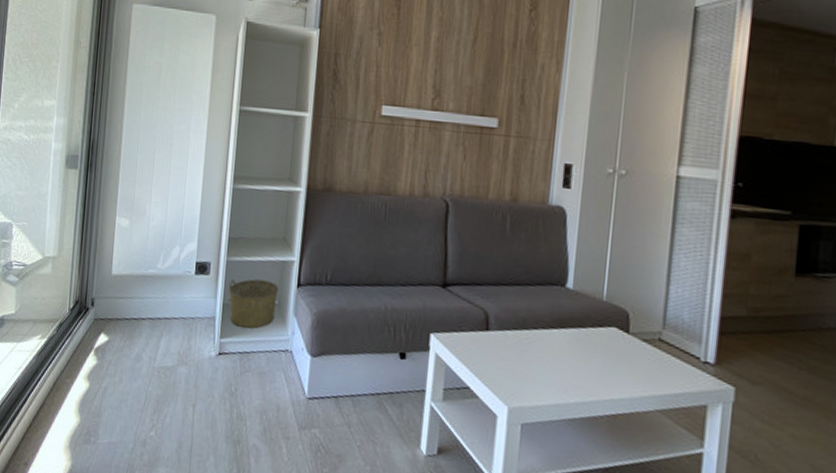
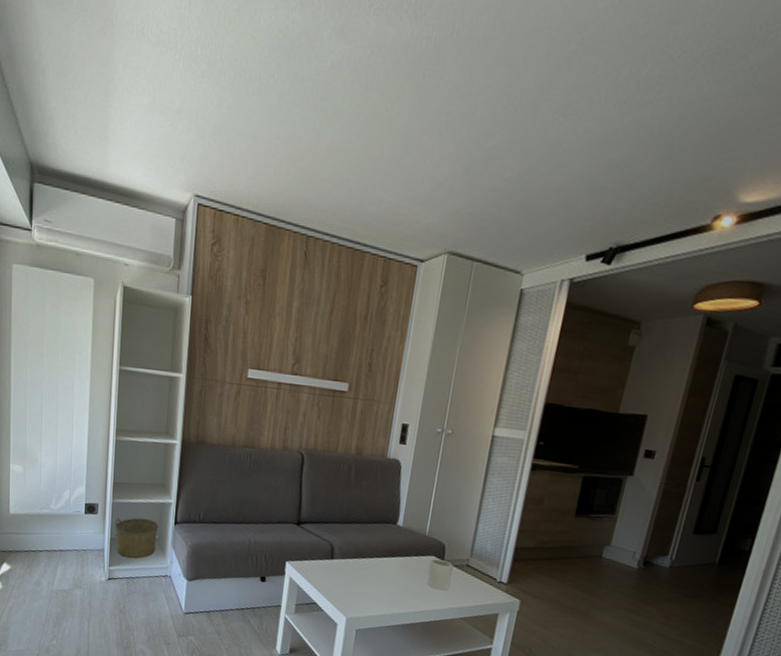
mug: none [608,331,642,373] -> present [426,559,453,591]

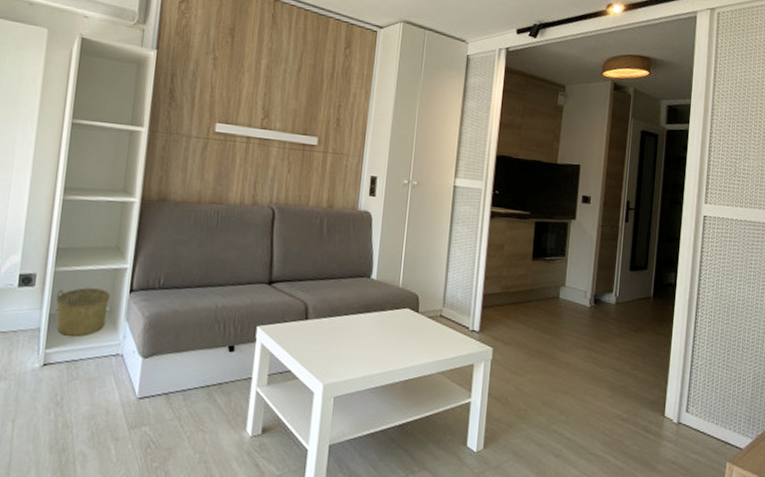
mug: present [426,559,453,591] -> none [403,312,428,344]

